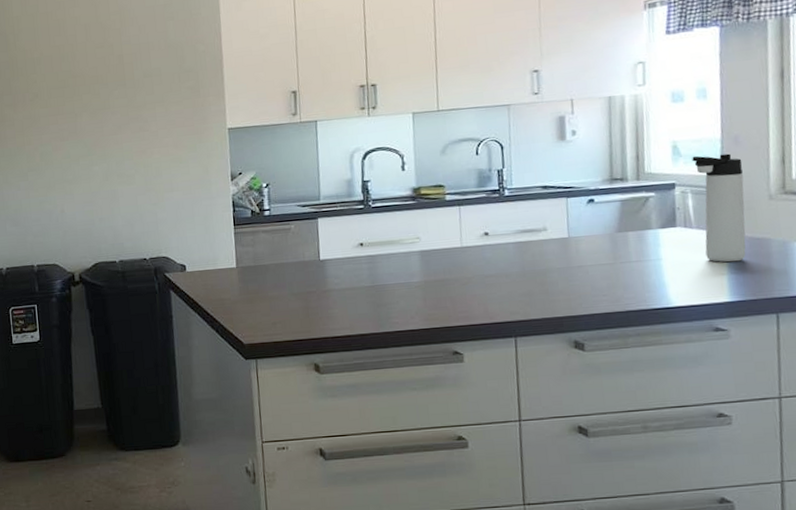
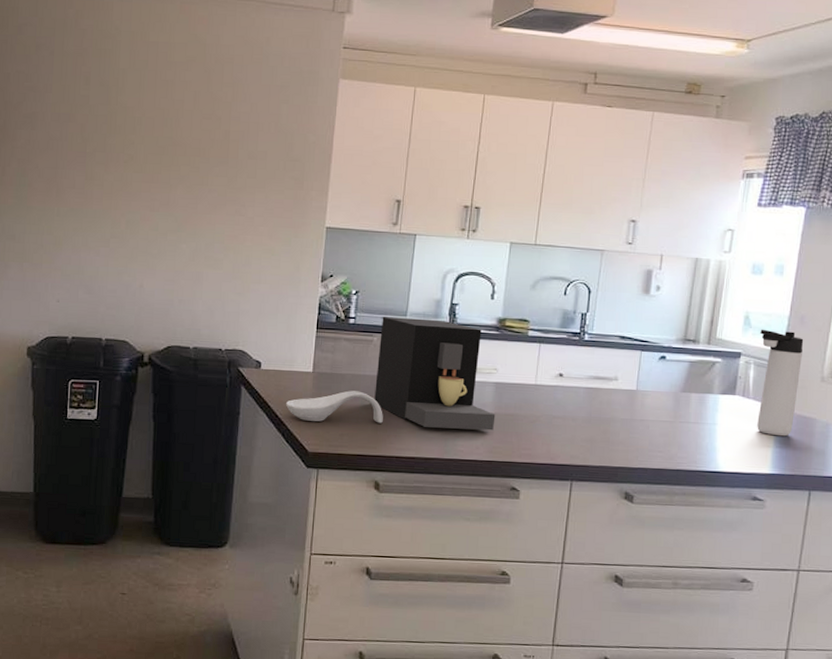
spoon rest: none [215,279,313,315] -> present [285,390,383,423]
coffee maker: none [296,199,426,305] -> present [374,317,496,431]

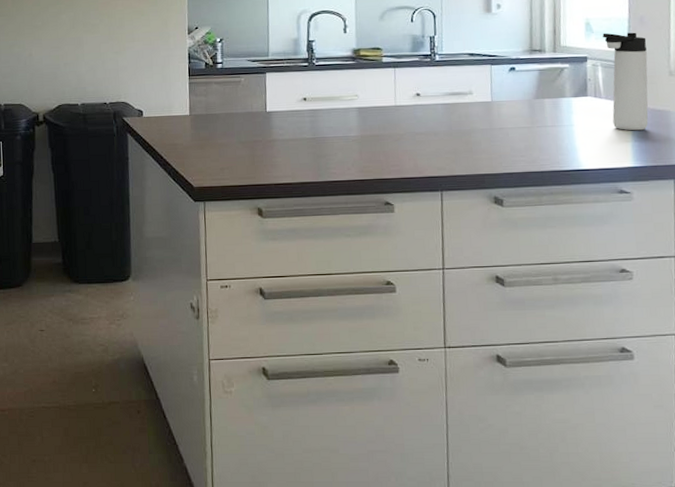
spoon rest: present [285,390,383,423] -> none [168,128,259,159]
coffee maker: present [374,317,496,431] -> none [246,57,362,154]

